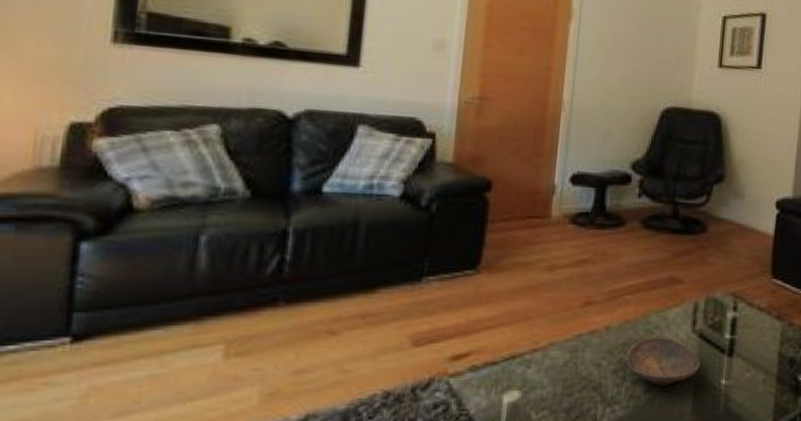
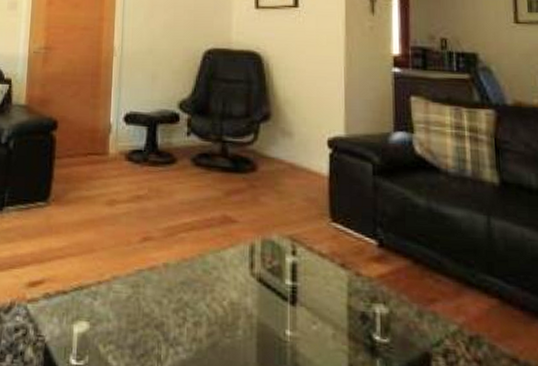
decorative bowl: present [626,337,701,386] -> none [186,277,262,331]

